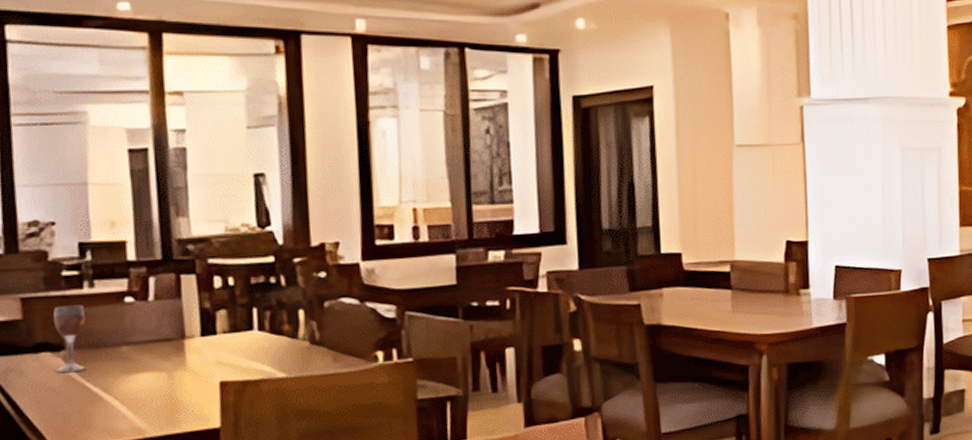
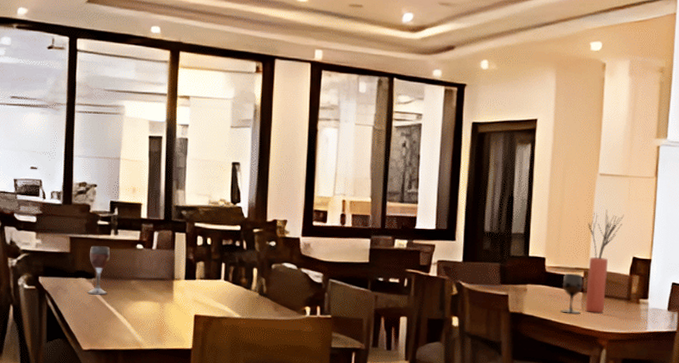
wine glass: none [705,268,731,318] -> present [560,273,583,314]
vase: none [728,186,770,313] -> present [585,209,624,313]

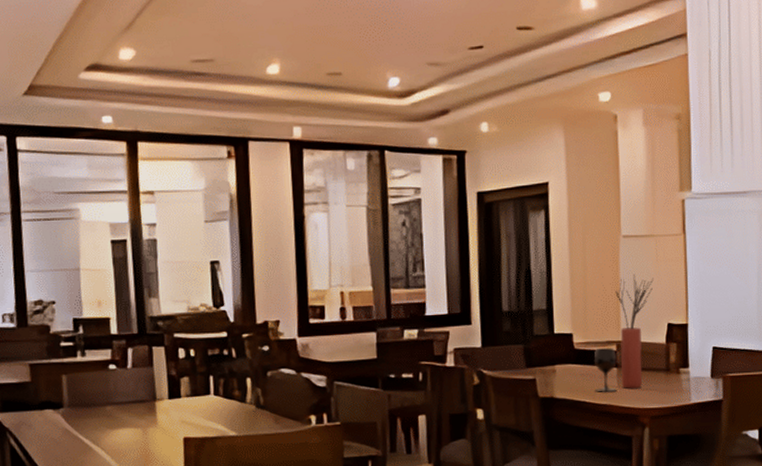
cup: present [87,246,111,295] -> none [53,370,79,427]

